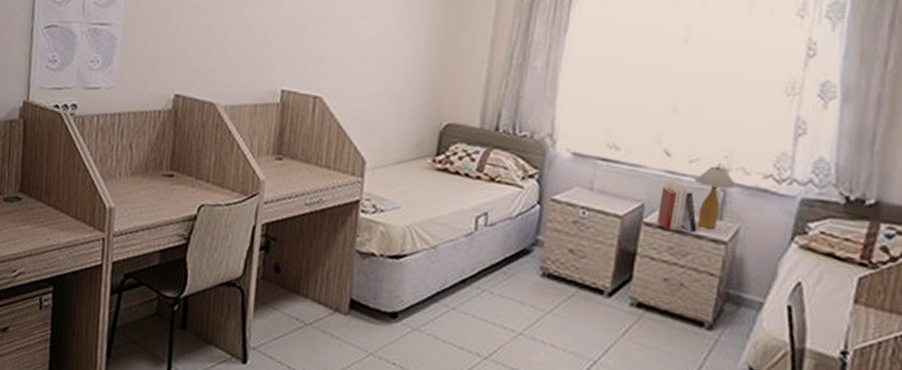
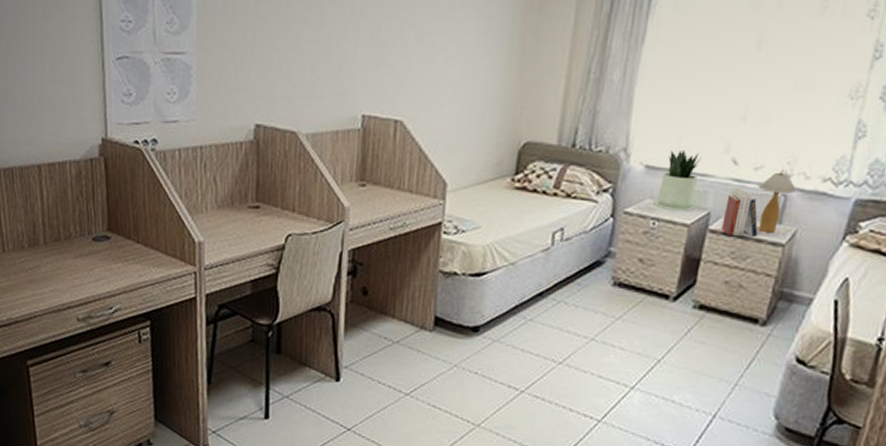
planter: none [583,138,632,202] -> present [654,149,702,212]

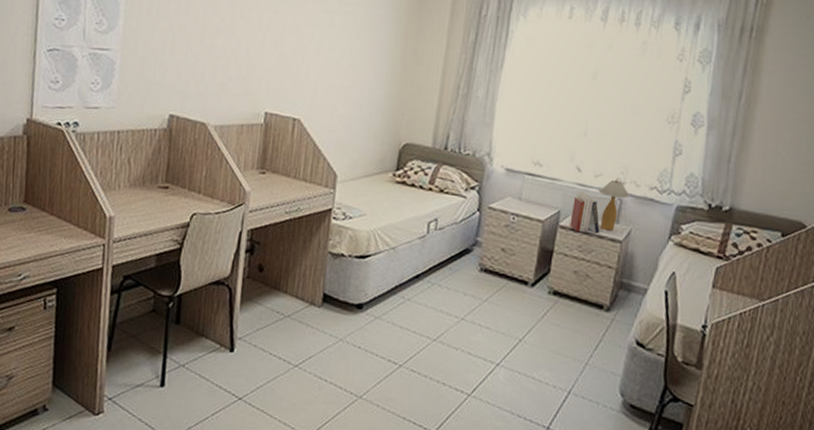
planter: present [654,149,702,212] -> none [513,157,552,209]

